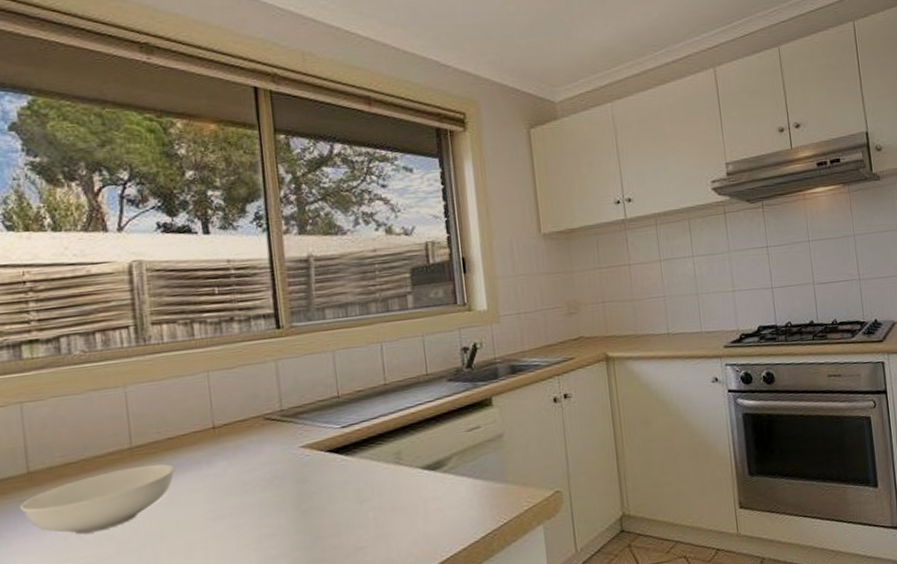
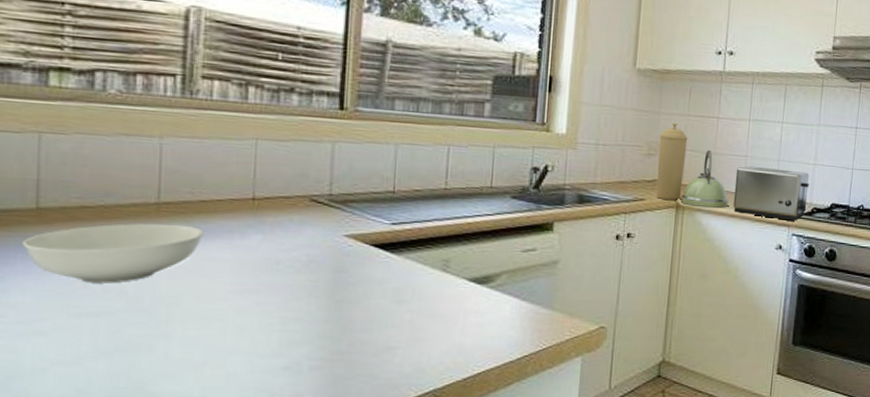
canister: none [576,278,608,355] -> present [656,123,688,201]
kettle: none [608,297,657,357] -> present [680,149,729,209]
toaster: none [657,300,735,354] -> present [733,165,810,221]

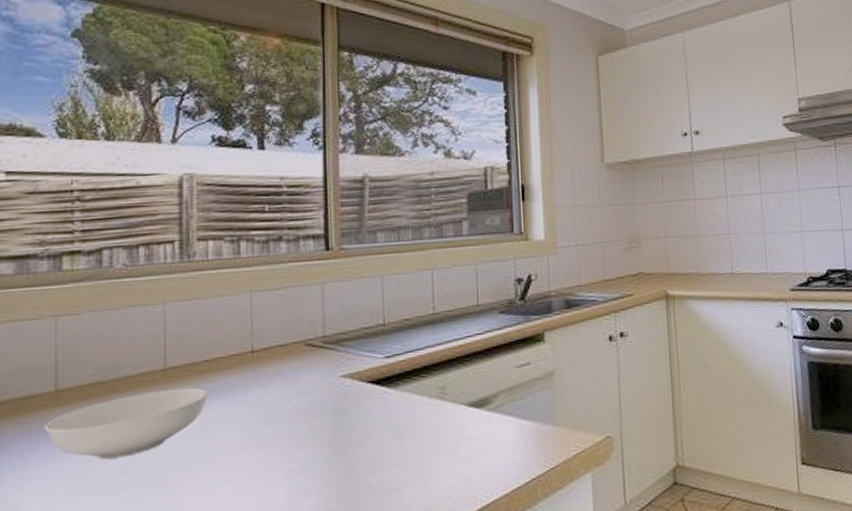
canister: present [656,123,688,201] -> none [638,212,669,292]
kettle: present [680,149,729,209] -> none [669,233,720,295]
toaster: present [733,165,810,221] -> none [721,241,802,295]

